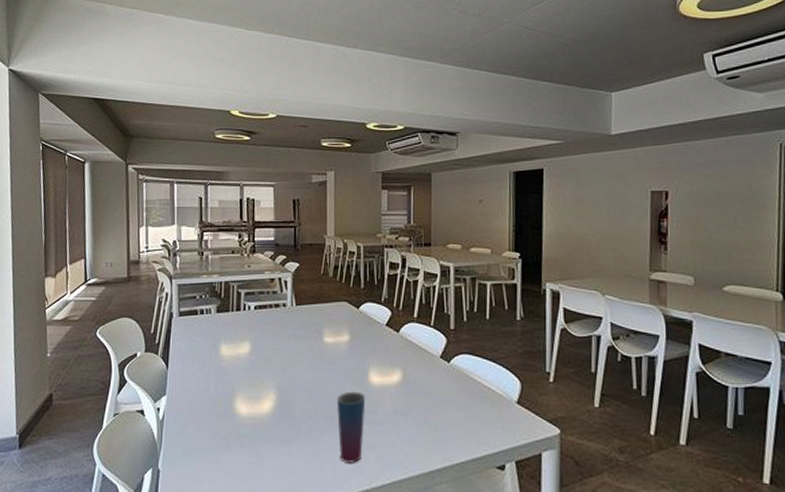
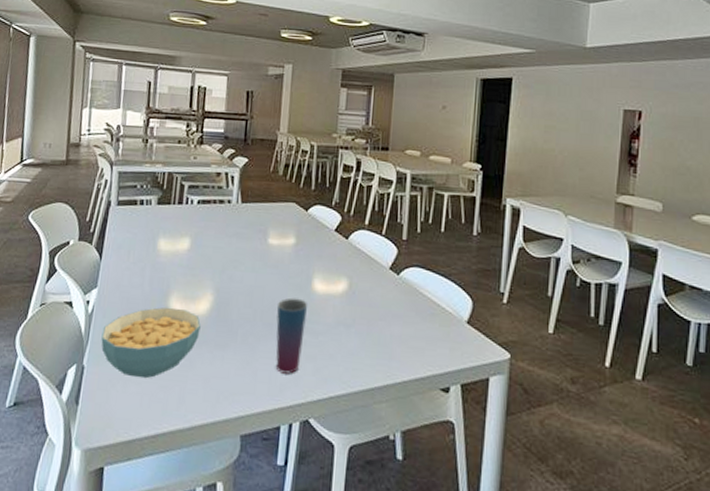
cereal bowl: none [173,408,266,477] -> present [101,306,201,379]

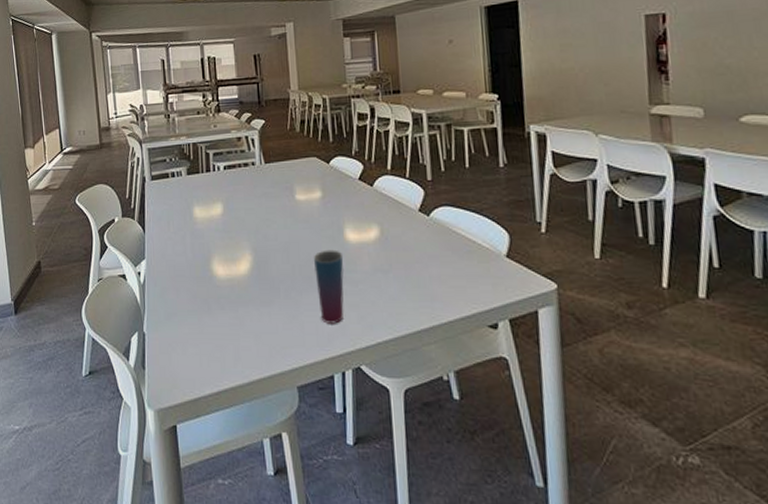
cereal bowl: present [101,306,201,379] -> none [156,270,245,340]

